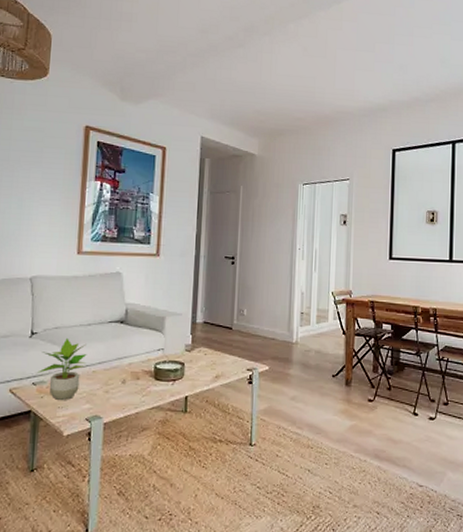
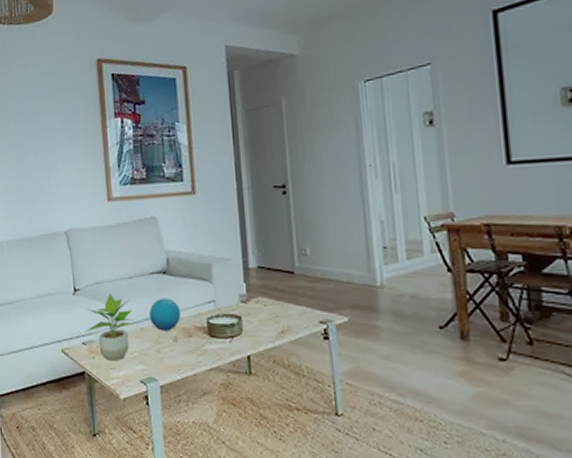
decorative orb: none [103,344,132,374] -> present [149,298,181,331]

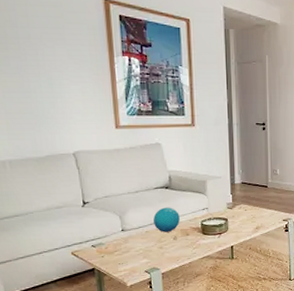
potted plant: present [86,293,133,360] -> none [95,204,139,258]

